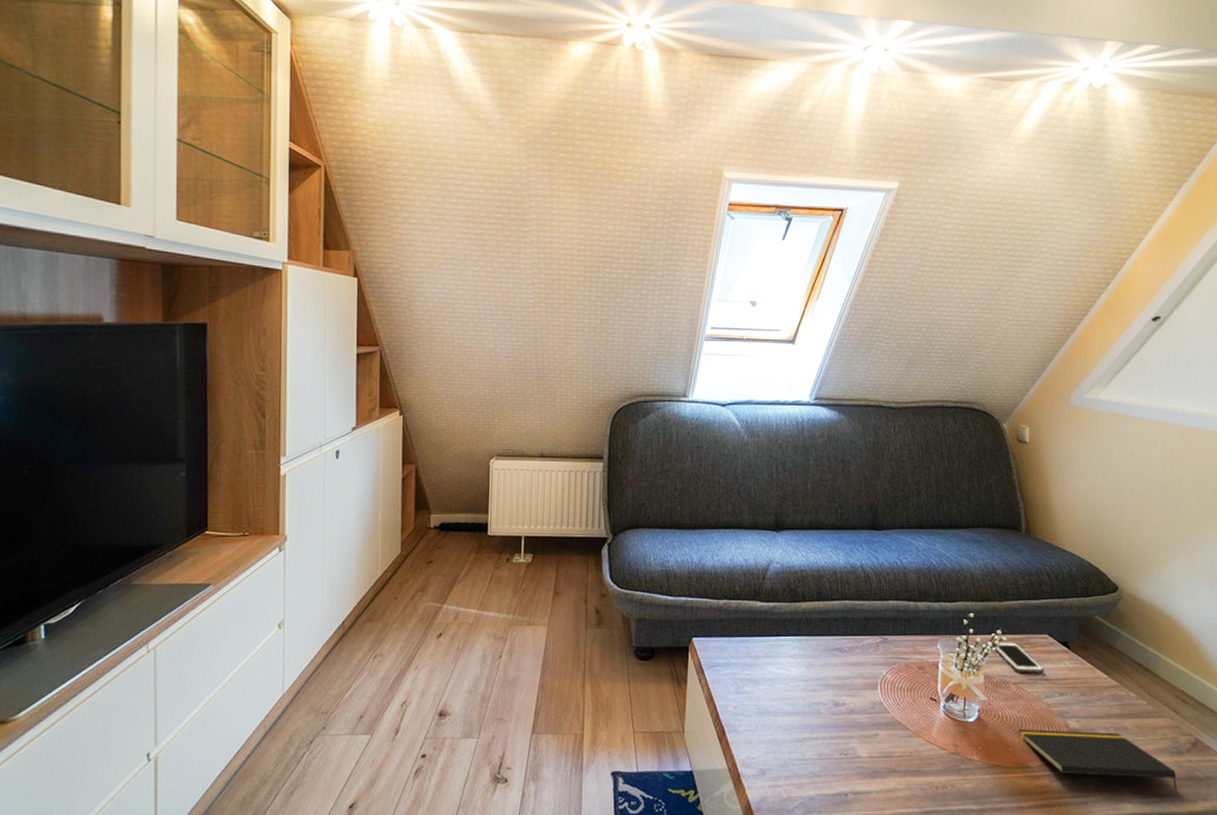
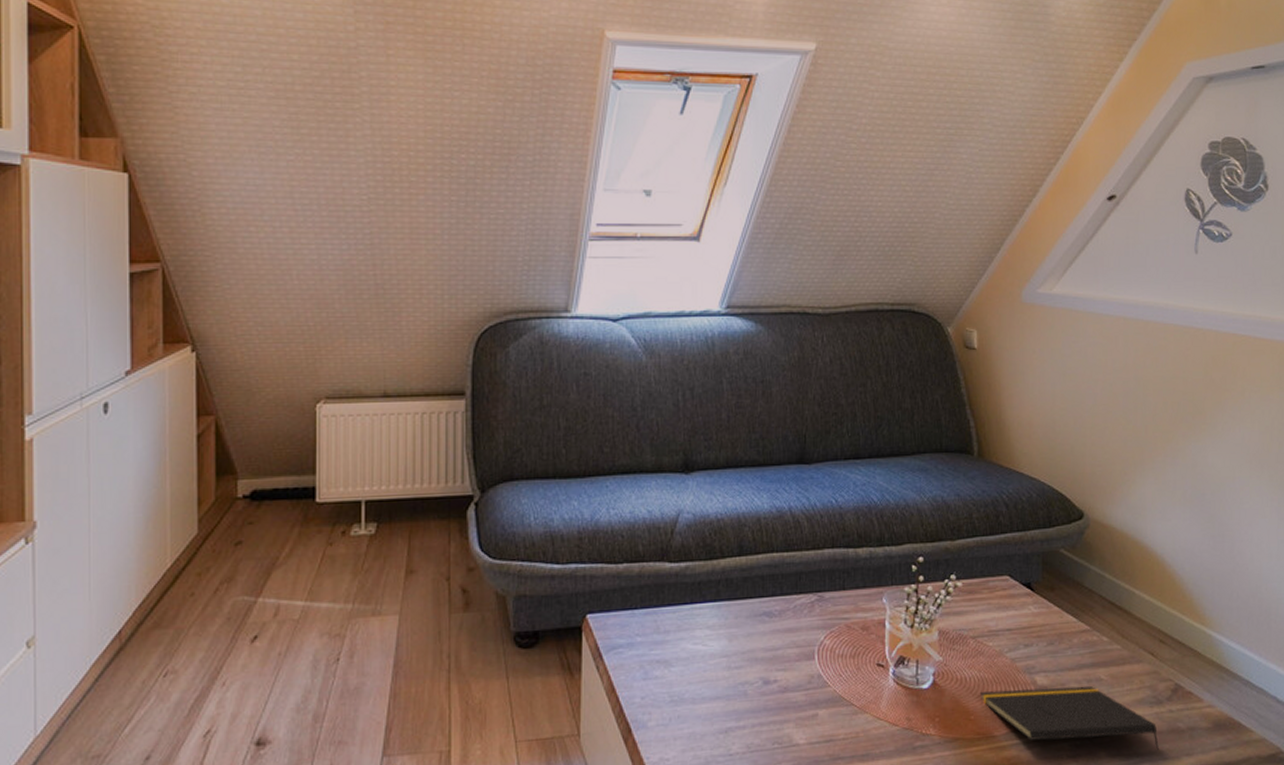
cell phone: present [995,642,1045,674] -> none [949,588,1006,624]

